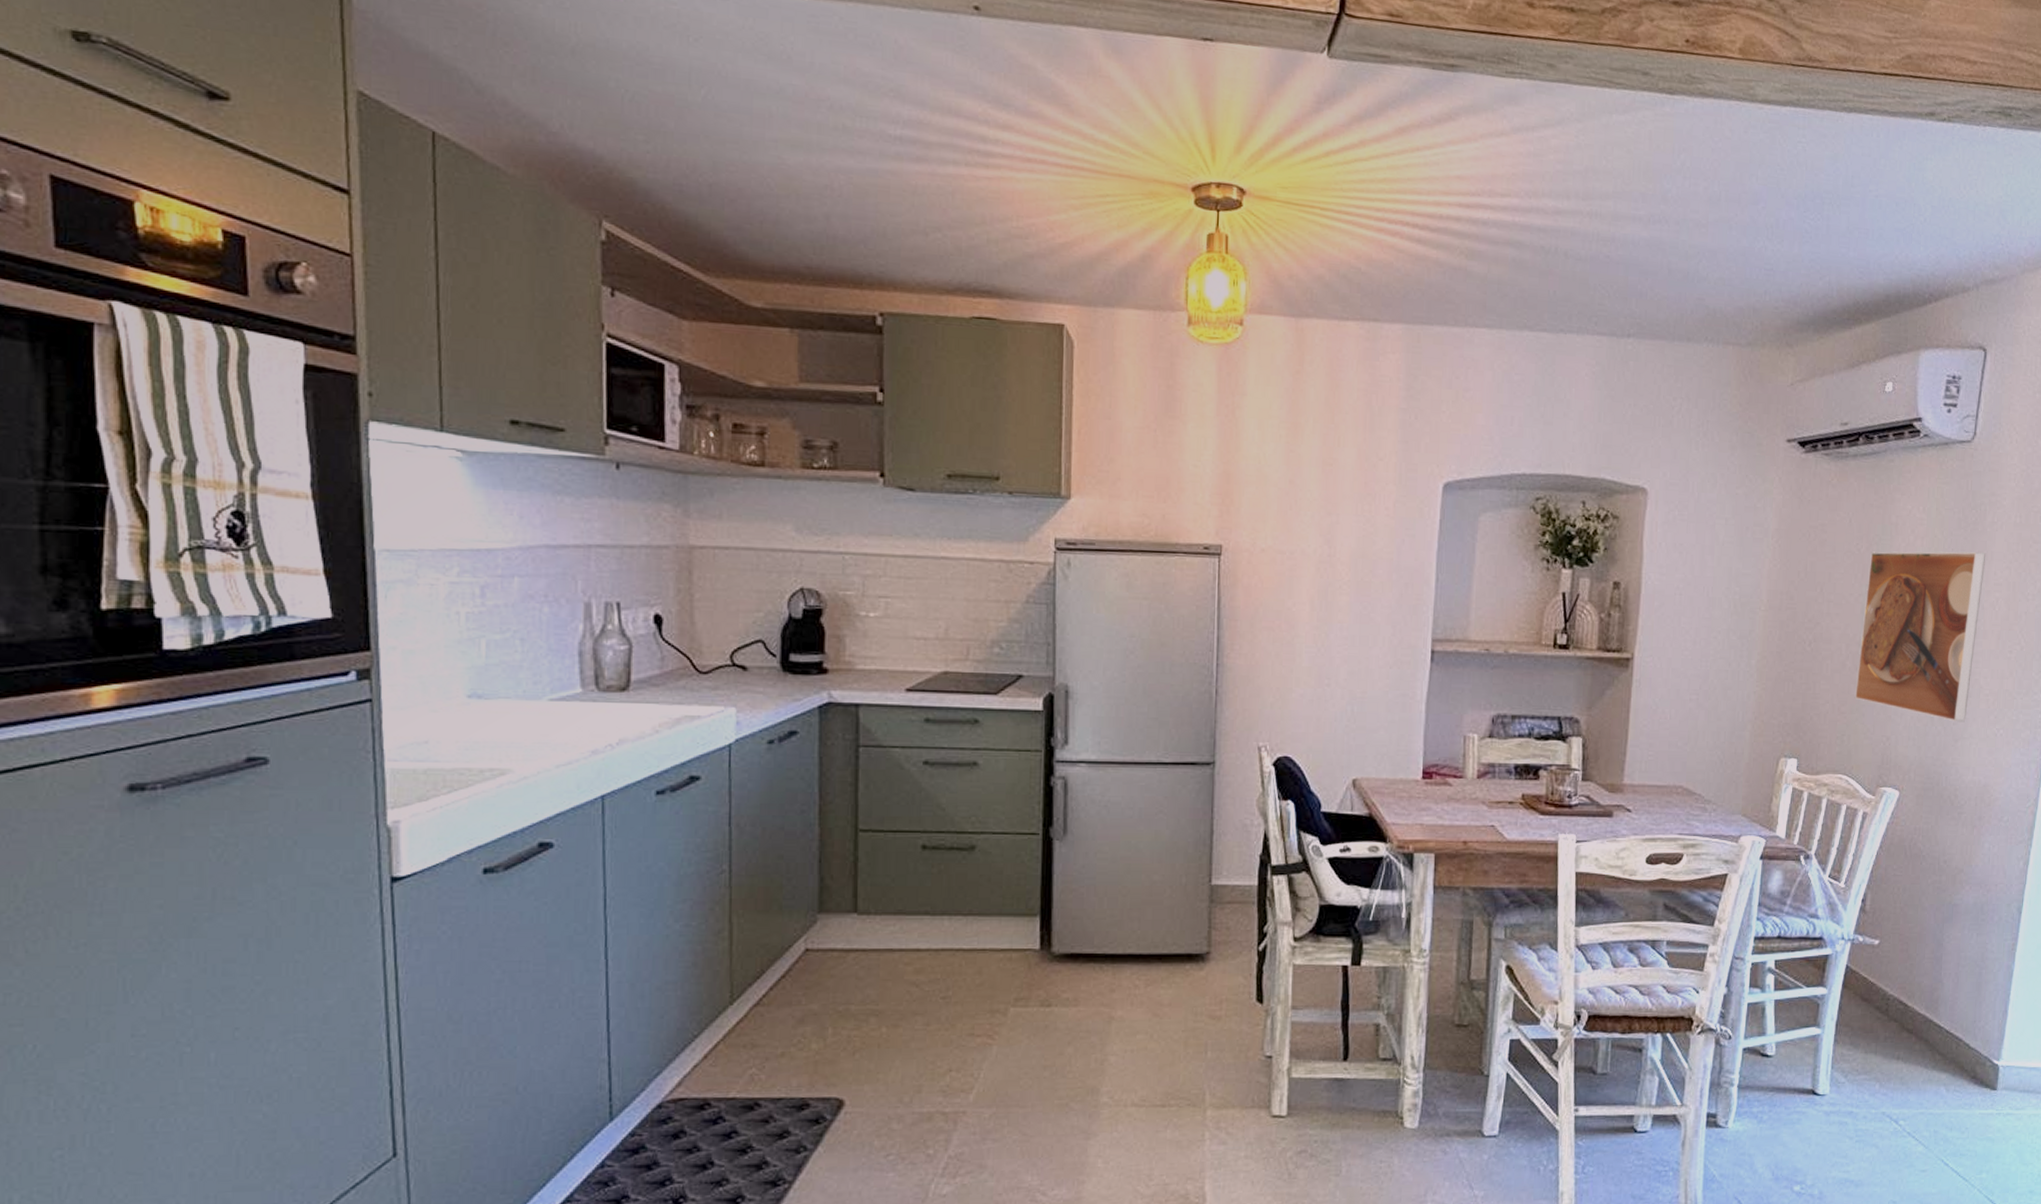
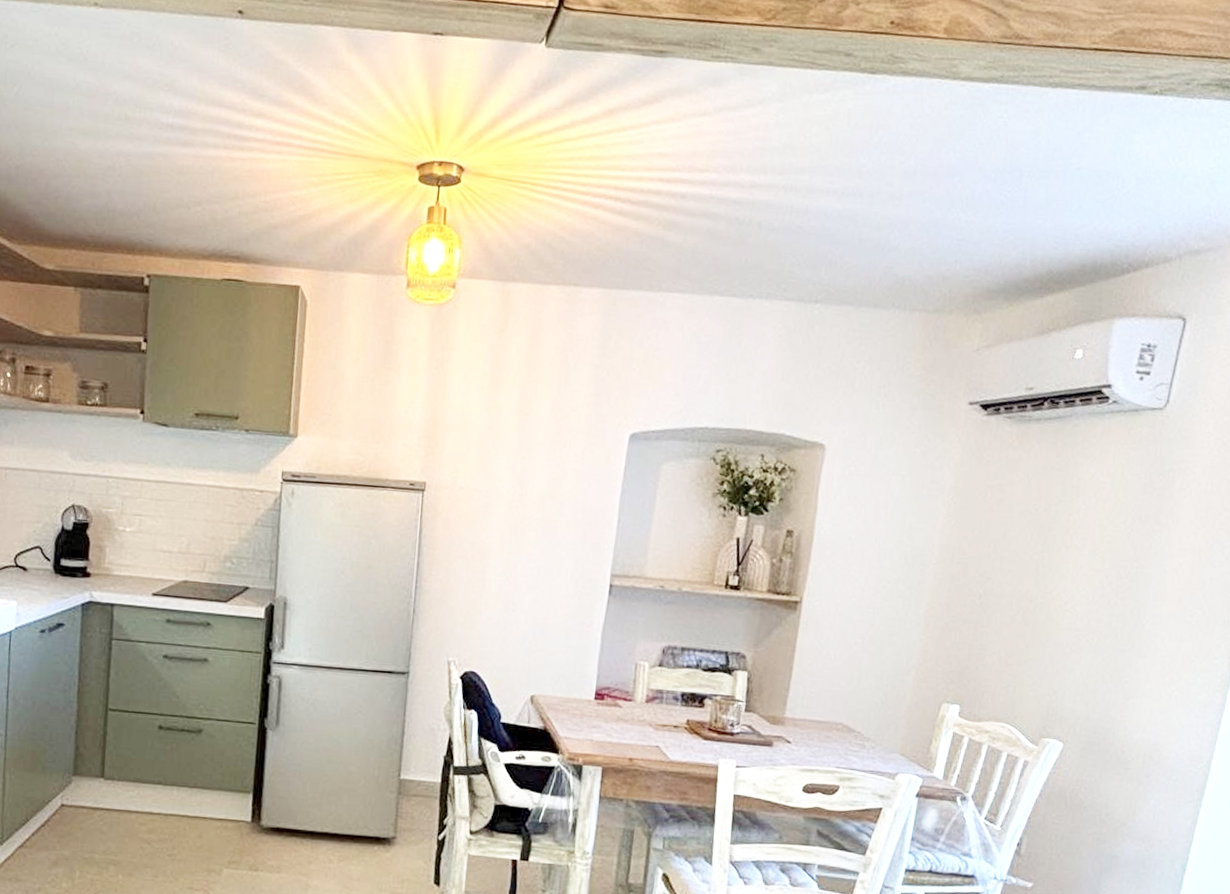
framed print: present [1854,551,1986,722] -> none [1022,512,1172,682]

